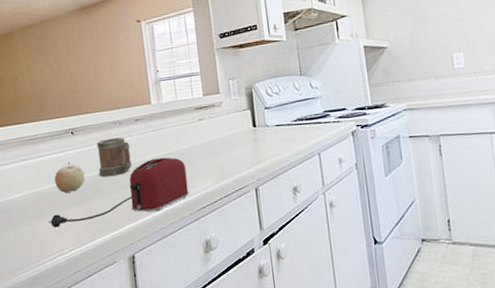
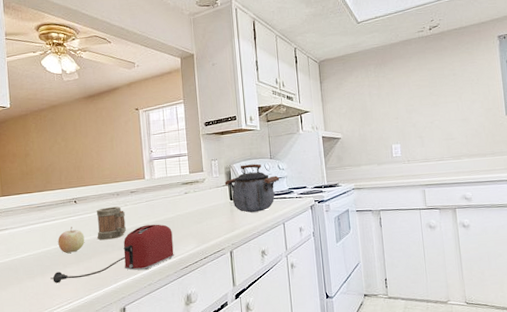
kettle: none [245,82,313,142] -> present [224,164,280,213]

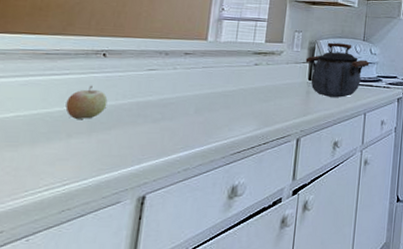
toaster: present [50,224,174,283] -> none [43,96,229,157]
mug: present [96,206,127,241] -> none [125,67,172,108]

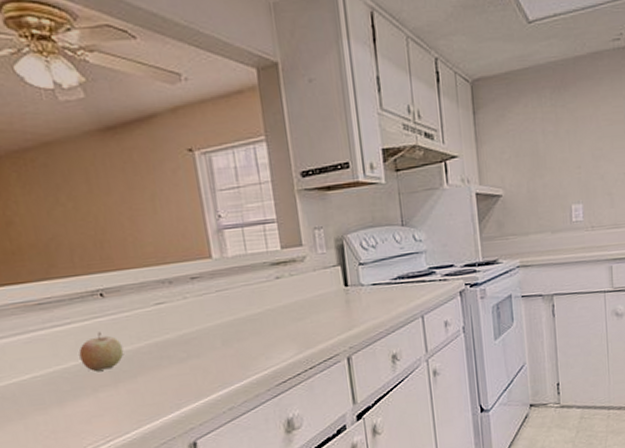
kettle: present [305,42,370,98] -> none [335,233,416,303]

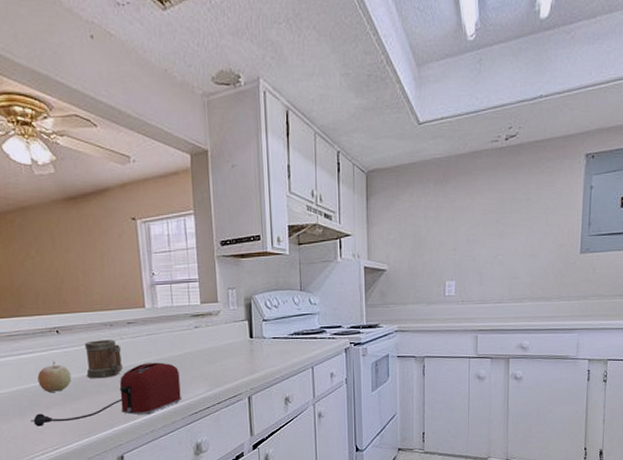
toaster: none [73,323,265,415] -> present [30,362,182,427]
mug: none [137,300,190,351] -> present [84,339,124,379]

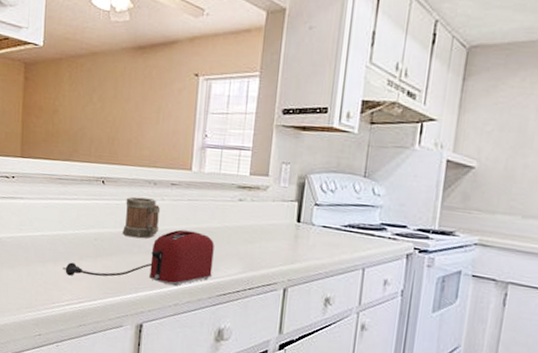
fruit: present [37,361,72,392] -> none [76,211,108,244]

